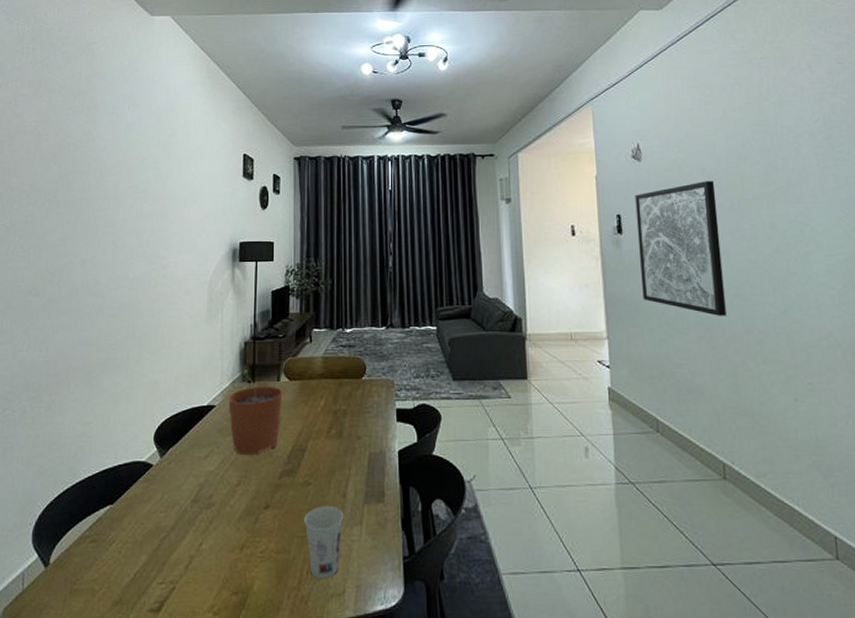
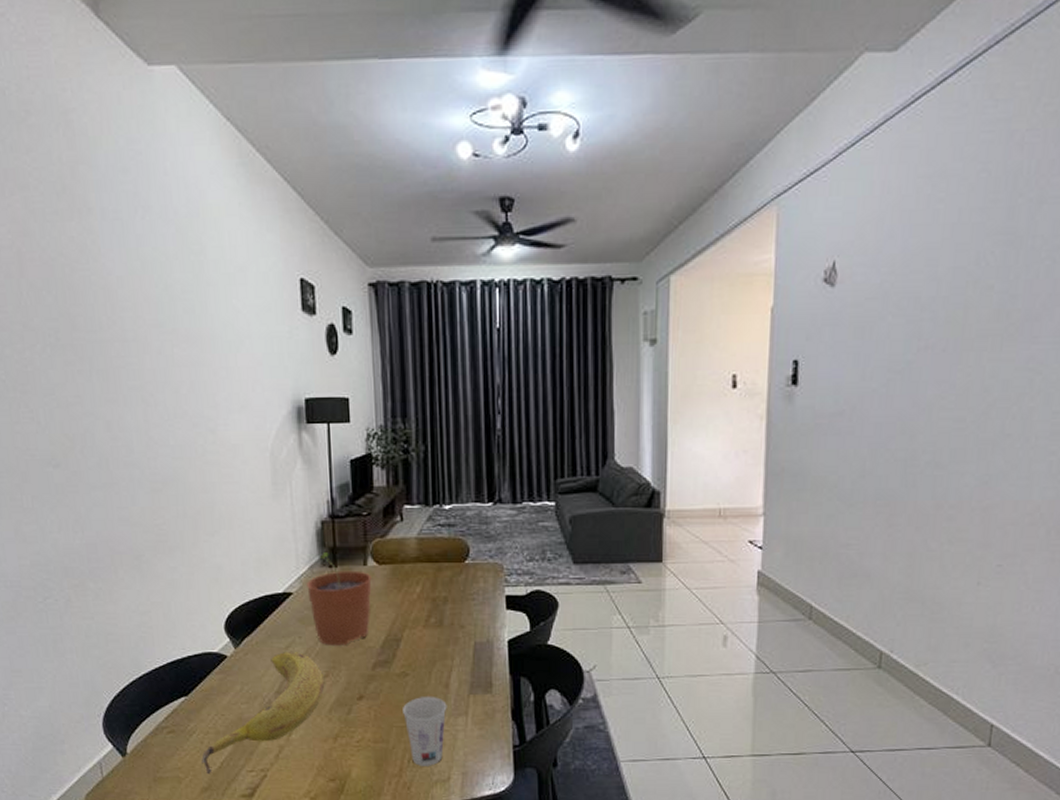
fruit: none [117,461,235,587] -> present [201,652,324,775]
wall art: present [635,180,726,316] -> none [813,312,929,488]

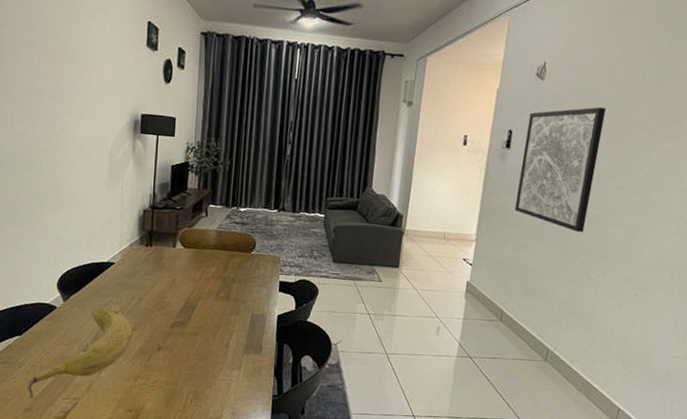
plant pot: present [307,552,372,645] -> none [126,234,178,307]
cup: present [403,696,447,766] -> none [191,352,226,406]
wall art: none [813,312,929,488] -> present [514,106,606,232]

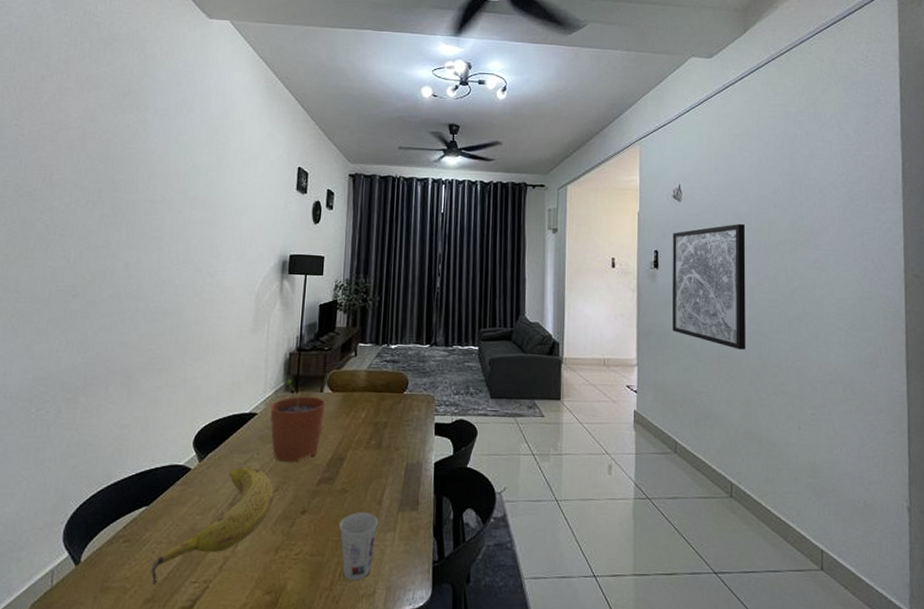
plant pot: none [126,234,178,307] -> present [270,379,326,462]
cup: none [191,352,226,406] -> present [339,511,379,580]

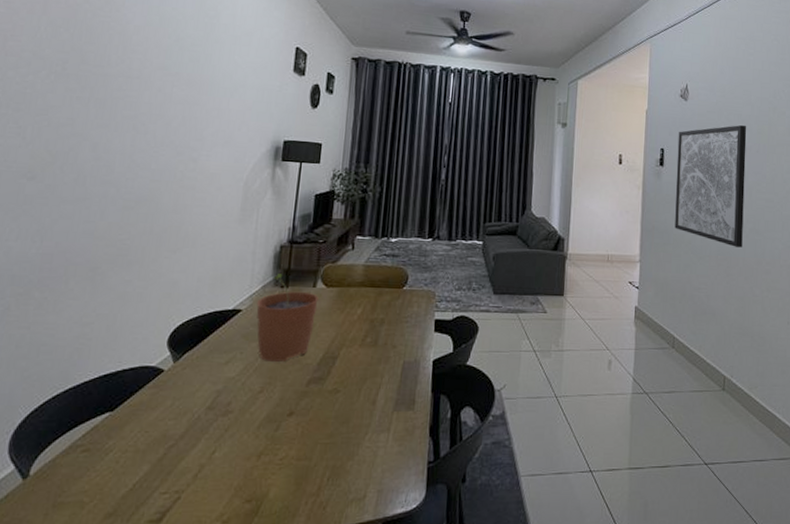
fruit: present [150,467,273,585] -> none [112,367,258,498]
cup: present [339,511,379,580] -> none [329,412,372,484]

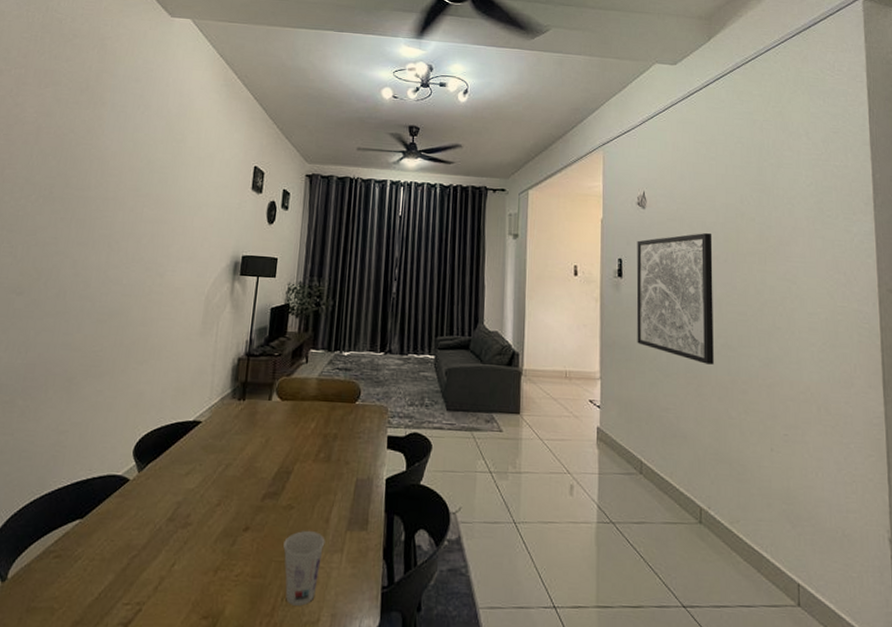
plant pot: present [256,274,319,362] -> none [215,386,274,475]
cup: none [329,412,372,484] -> present [283,530,325,606]

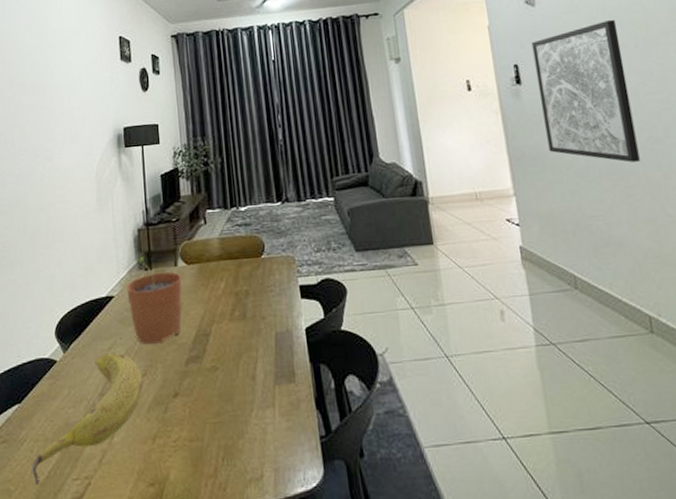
fruit: none [80,478,215,606] -> present [31,353,143,486]
plant pot: none [215,386,274,475] -> present [126,257,182,344]
cup: present [283,530,325,606] -> none [215,389,256,464]

